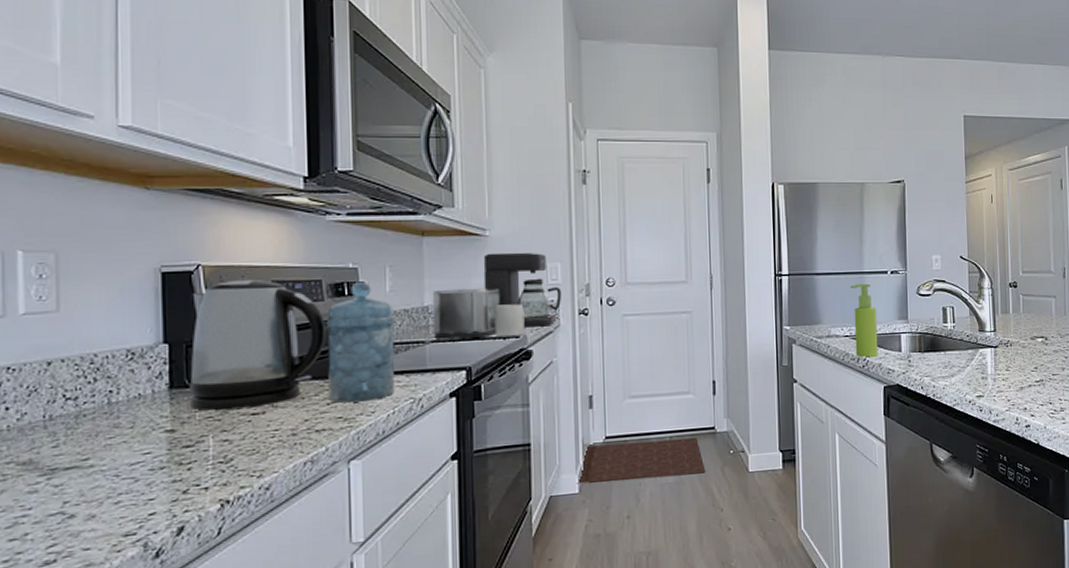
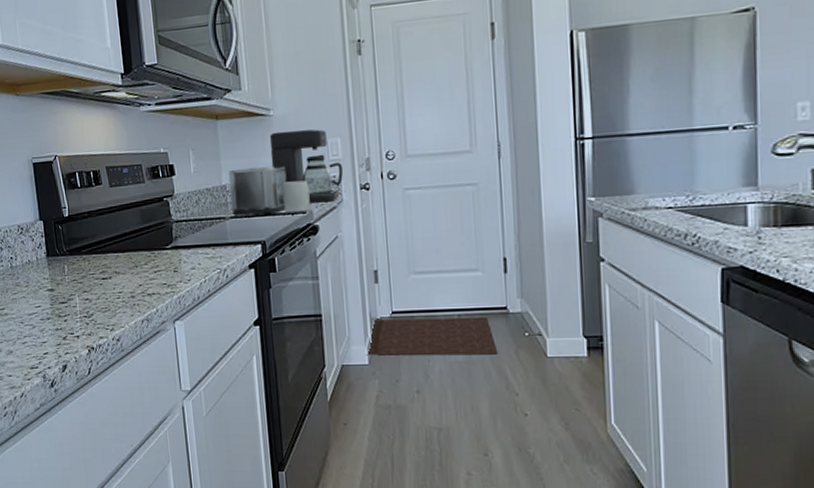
kettle: present [190,279,326,411] -> none [54,166,149,275]
canister: present [325,281,396,403] -> none [147,164,204,271]
soap dispenser: present [850,283,879,358] -> none [675,143,714,233]

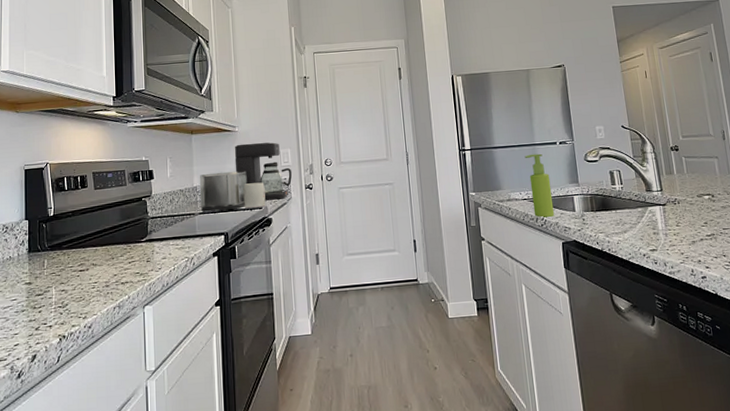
doormat: present [366,316,498,356] -> none [309,288,412,327]
soap dispenser: none [675,143,714,233] -> present [524,153,555,218]

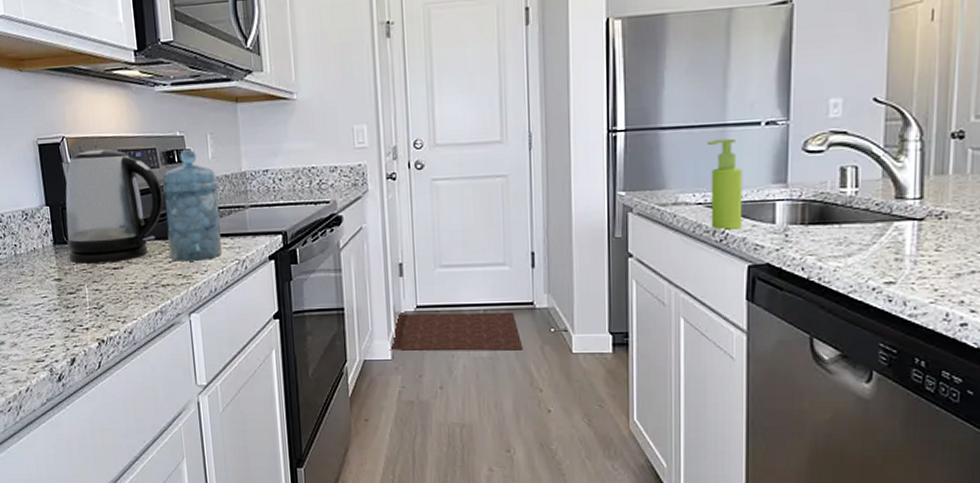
kettle: none [41,171,128,269] -> present [61,148,164,264]
canister: none [127,170,175,262] -> present [162,149,222,261]
toaster: present [199,170,247,212] -> none [248,152,310,204]
coffee maker: present [235,142,292,201] -> none [293,115,369,193]
mug: present [243,182,266,209] -> none [305,169,334,203]
doormat: none [309,288,412,327] -> present [389,312,523,351]

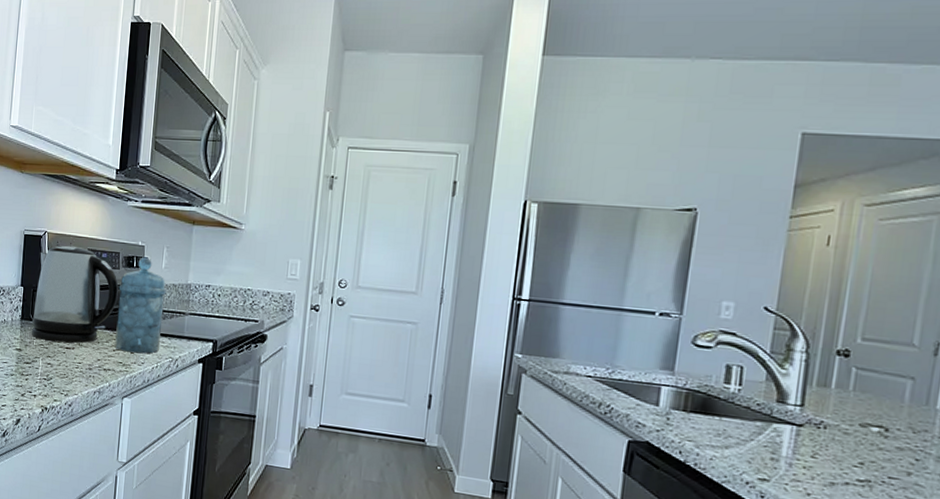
doormat: present [389,312,523,351] -> none [289,429,410,482]
soap dispenser: present [707,138,743,230] -> none [597,321,634,406]

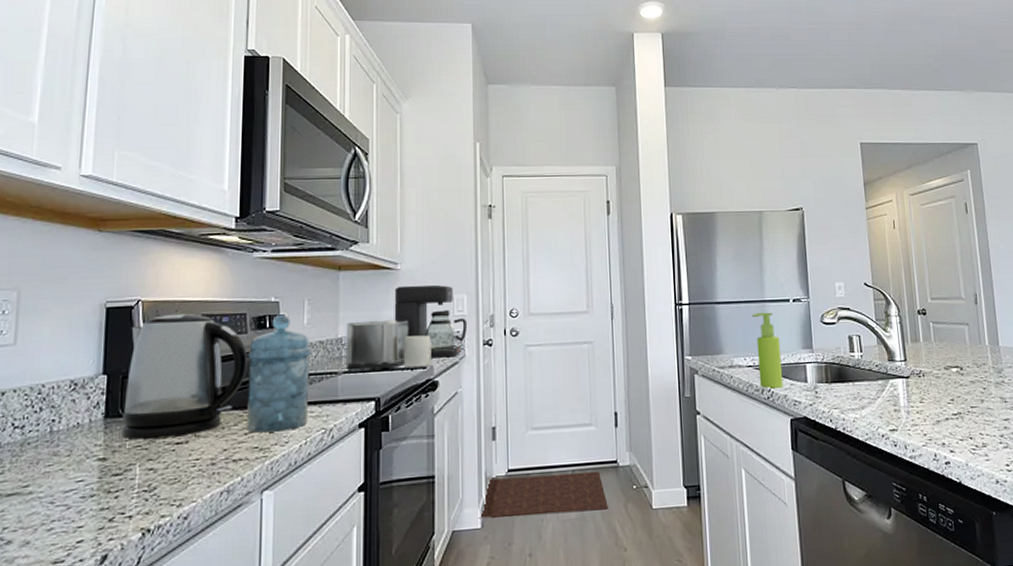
toaster: none [192,271,247,318] -> present [345,319,409,371]
coffee maker: none [235,245,298,316] -> present [394,285,467,358]
mug: none [238,291,265,321] -> present [403,335,431,369]
doormat: none [289,429,410,482] -> present [478,471,608,519]
soap dispenser: none [597,321,634,406] -> present [752,312,784,389]

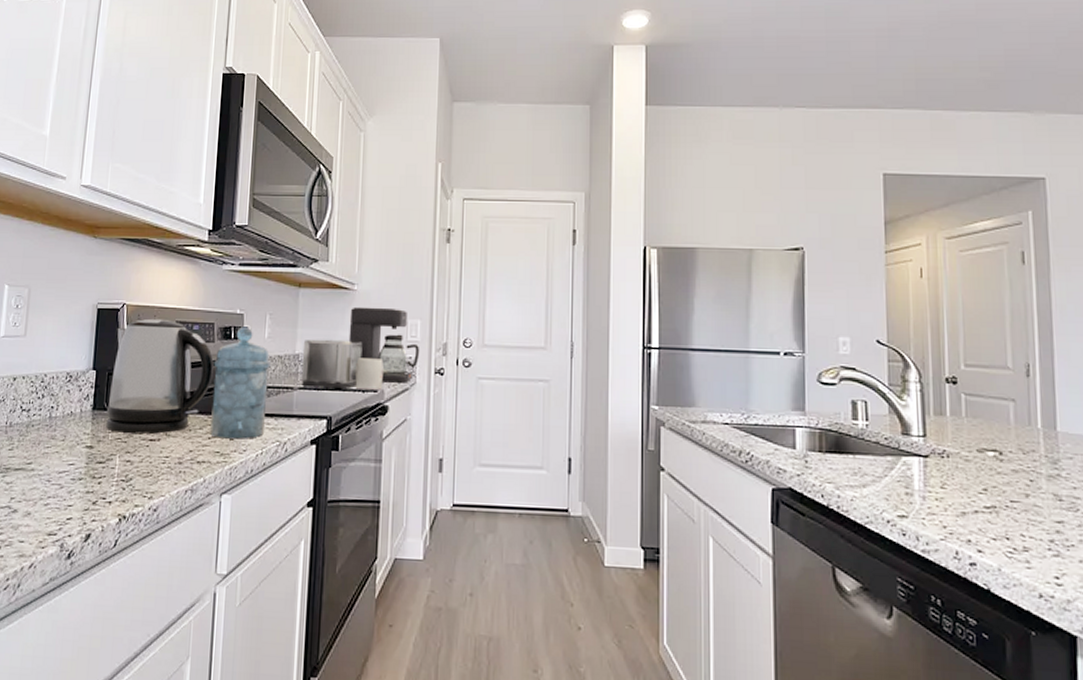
doormat: present [478,471,608,519] -> none [421,511,556,560]
soap dispenser: present [752,312,784,389] -> none [733,364,766,452]

